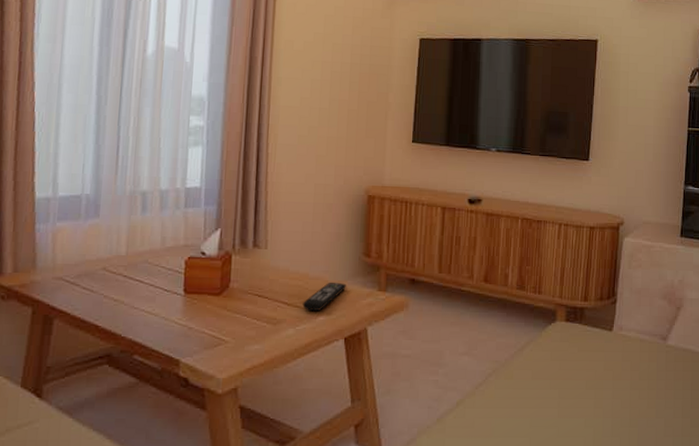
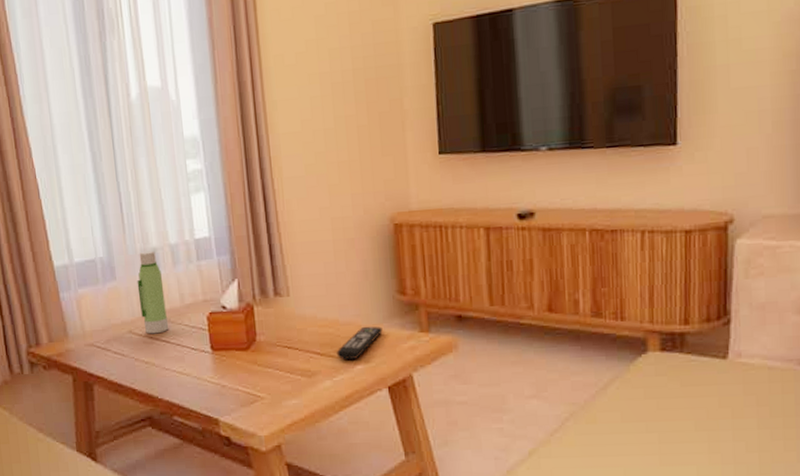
water bottle: none [119,193,147,273] -> present [137,250,169,334]

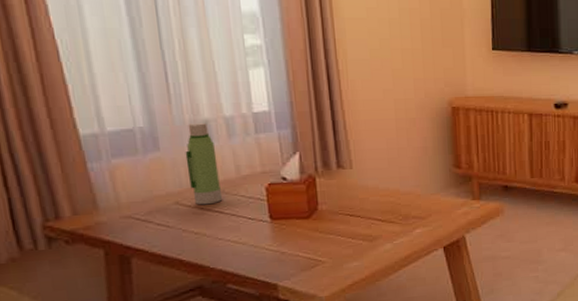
remote control: present [336,326,383,361] -> none [397,195,440,225]

